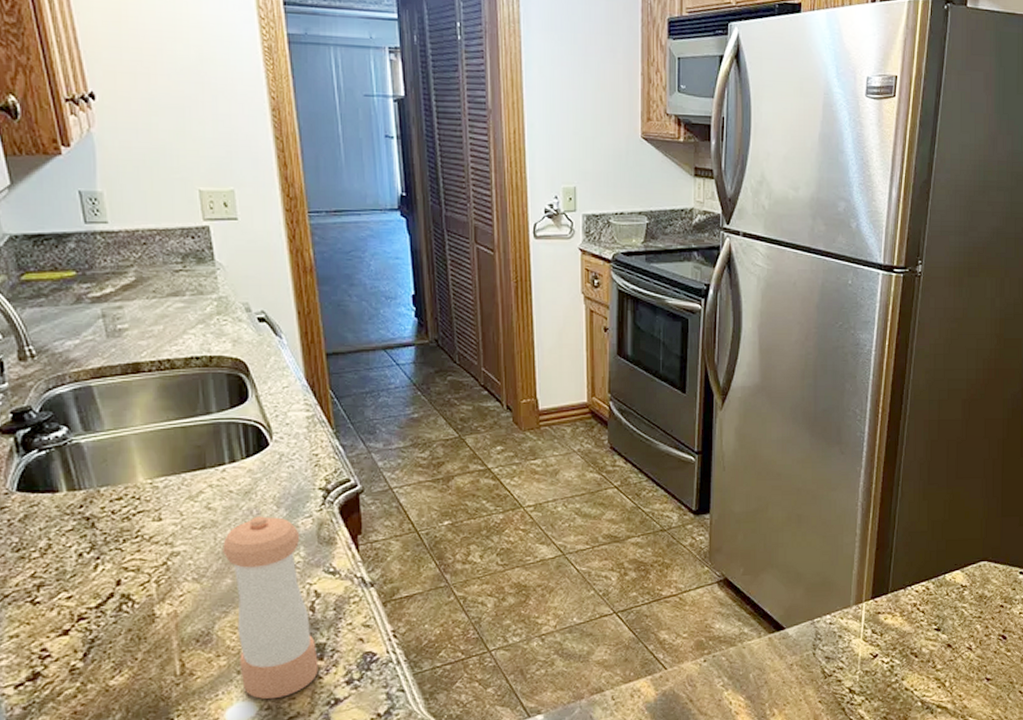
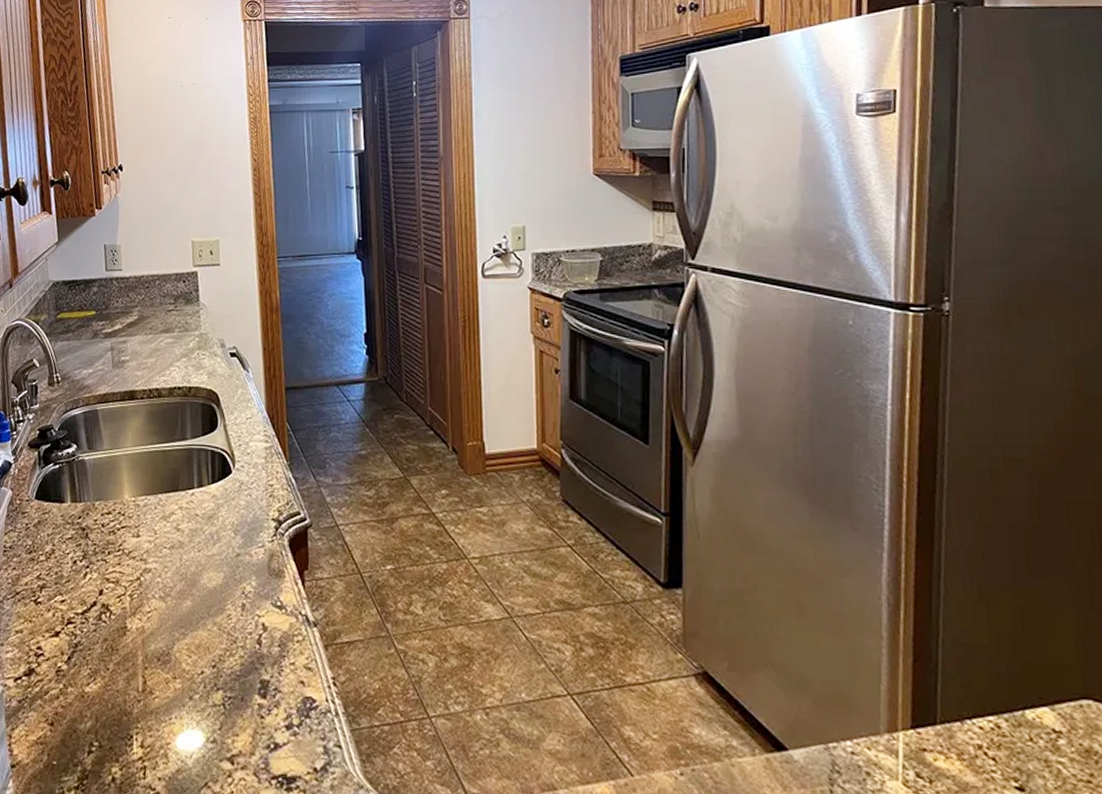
pepper shaker: present [223,516,319,700] -> none [186,541,262,733]

